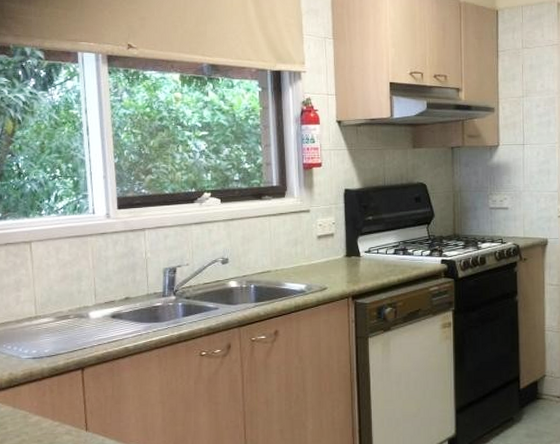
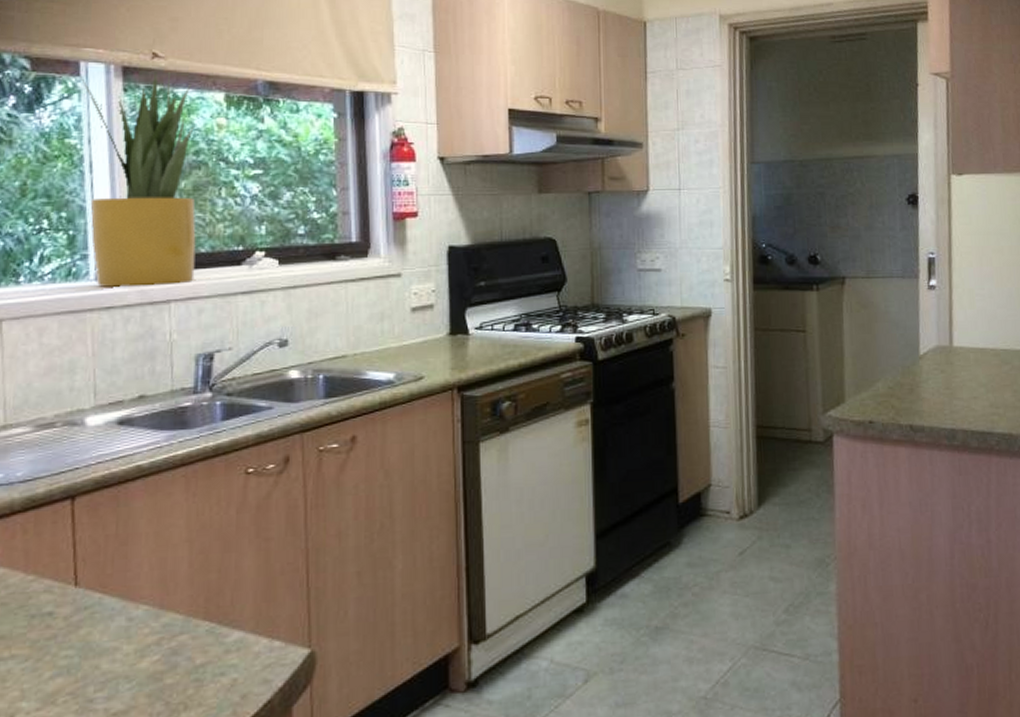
planter: none [77,59,162,218] -> present [78,72,196,287]

